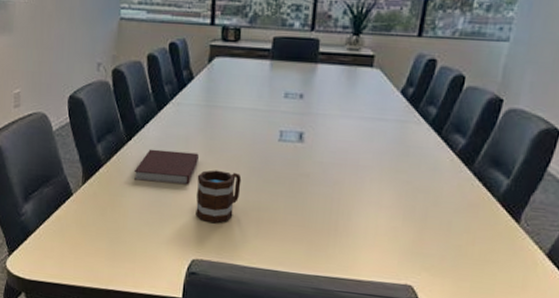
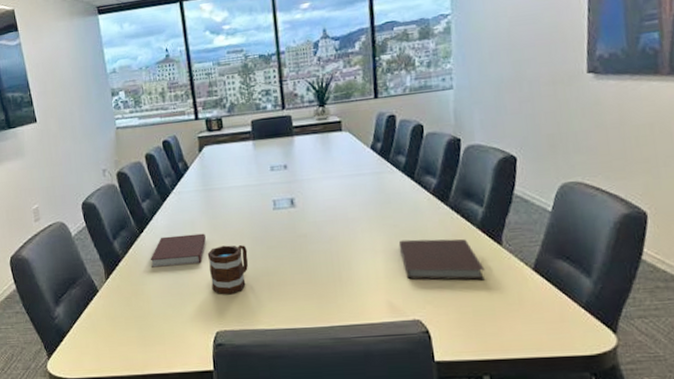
notebook: none [407,199,494,257] -> present [398,238,486,281]

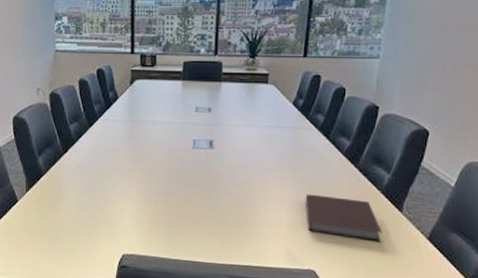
notebook: present [150,233,206,268] -> none [70,159,125,189]
mug: present [207,245,249,295] -> none [124,175,162,222]

